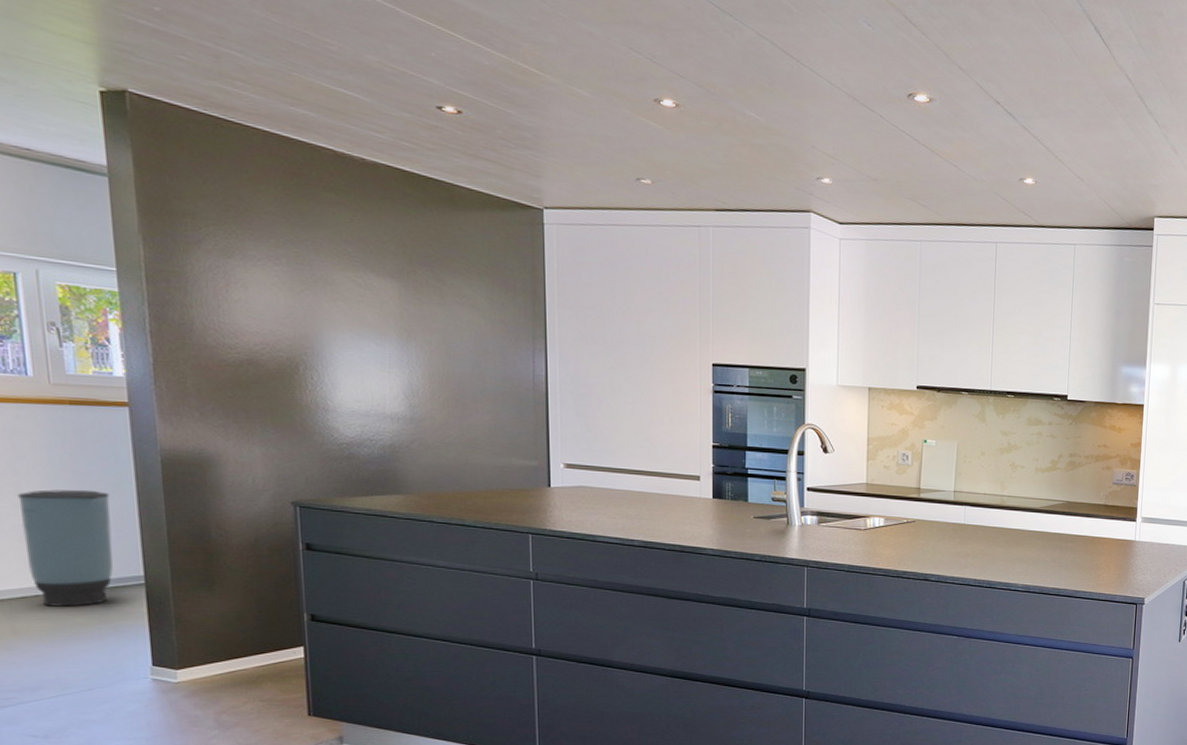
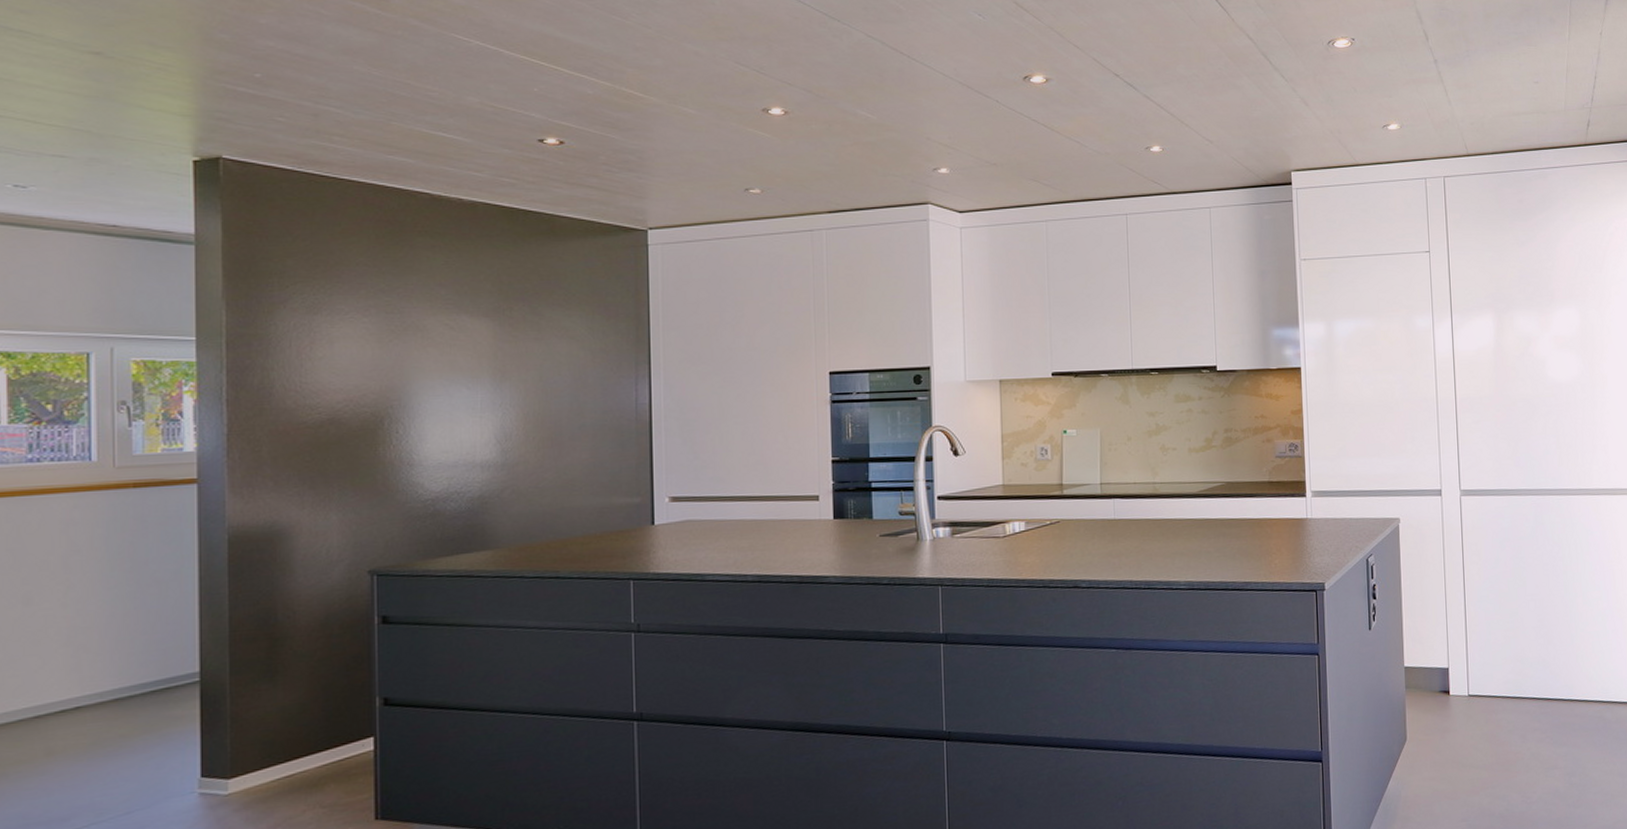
trash can: present [18,489,113,607] -> none [68,580,169,719]

